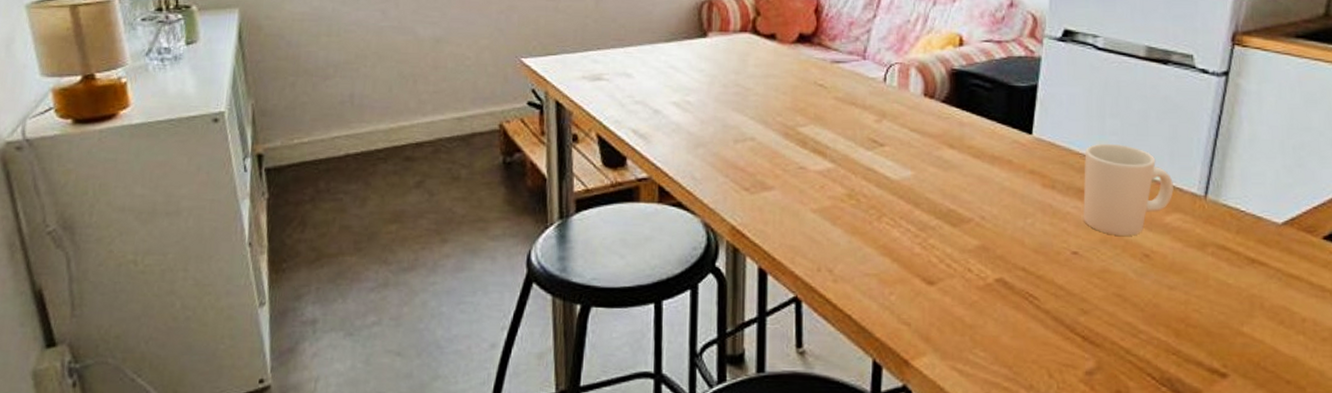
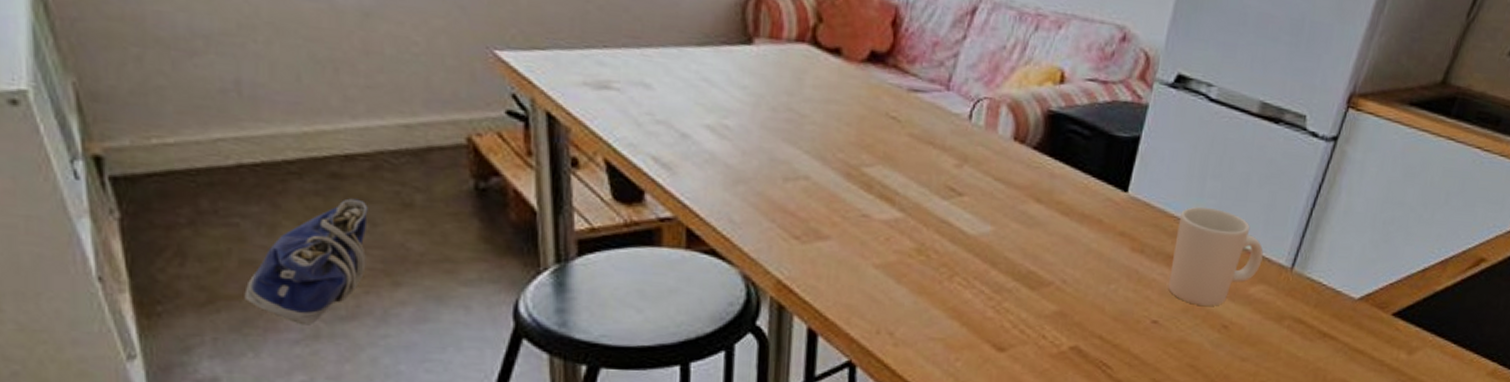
tote bag: none [340,175,428,276] -> present [244,198,368,326]

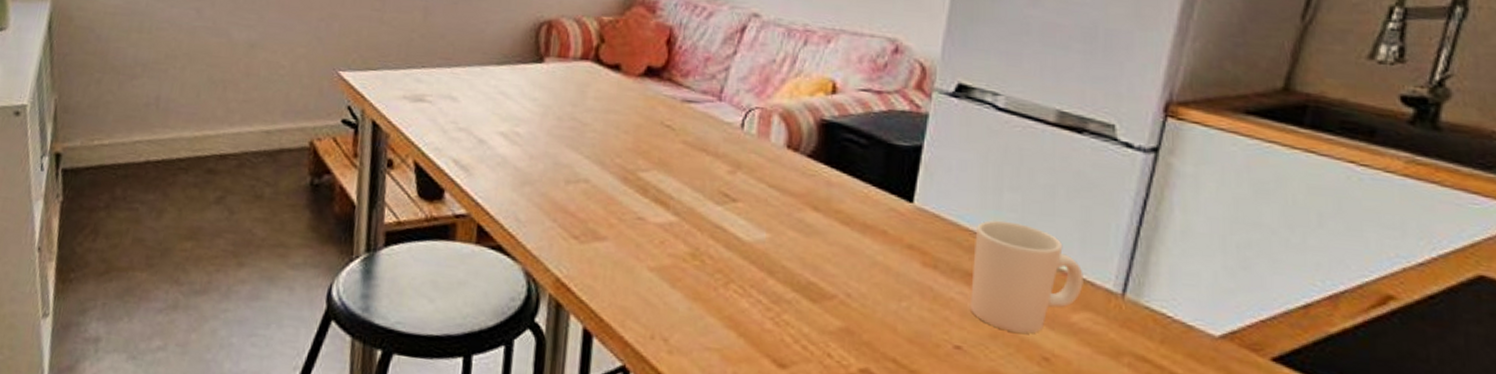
tote bag: present [244,198,368,326] -> none [130,190,230,297]

